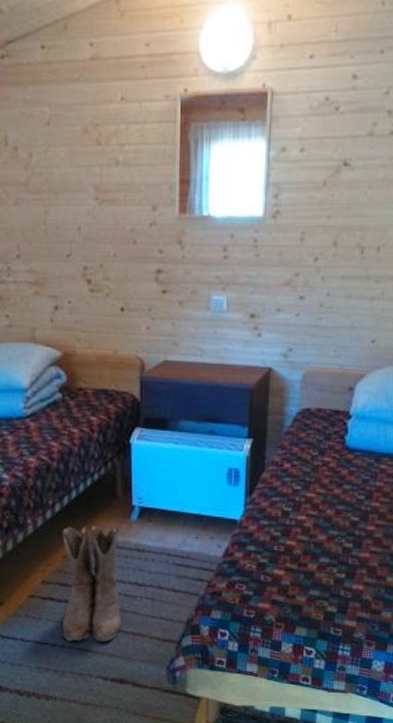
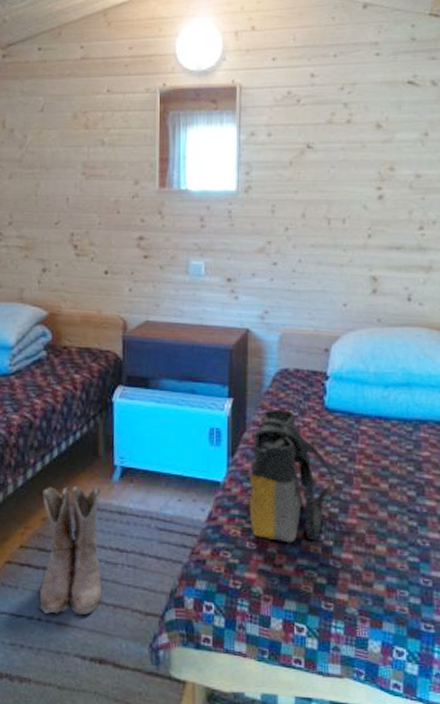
tote bag: none [265,448,351,576] -> present [249,408,334,543]

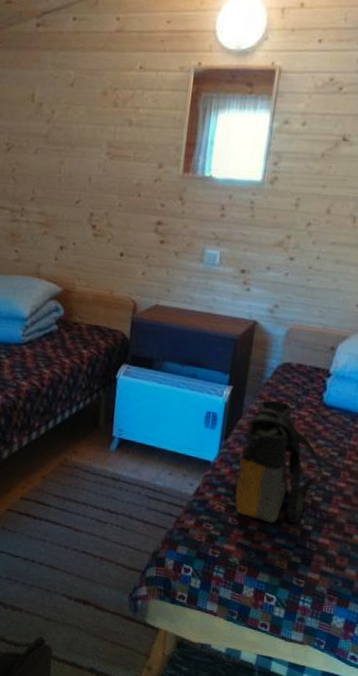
boots: present [39,485,103,616] -> none [34,449,98,563]

